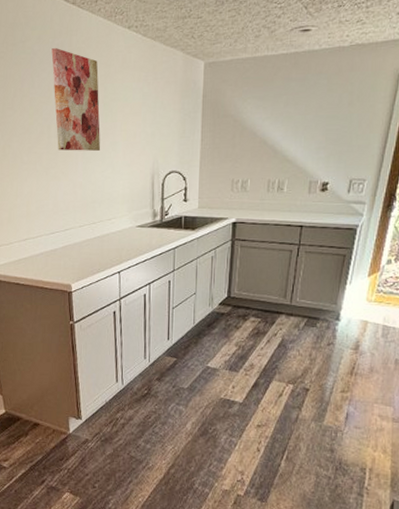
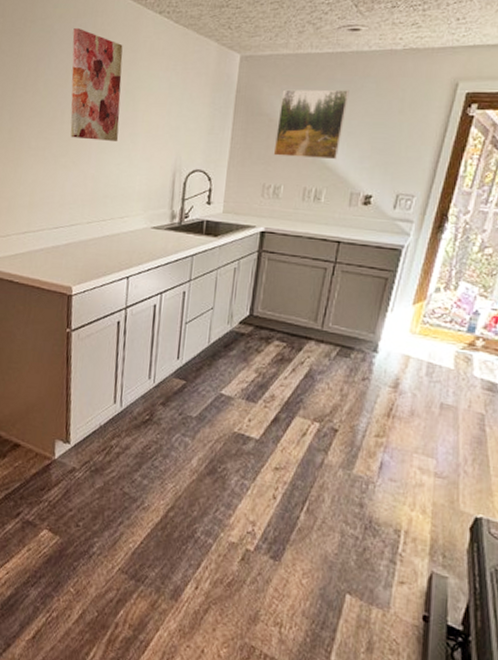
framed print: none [239,87,304,153] -> present [273,89,350,160]

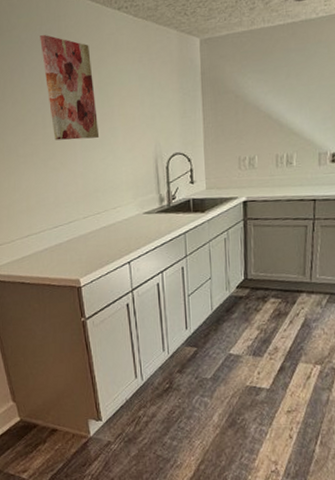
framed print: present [273,89,350,160] -> none [243,57,305,129]

